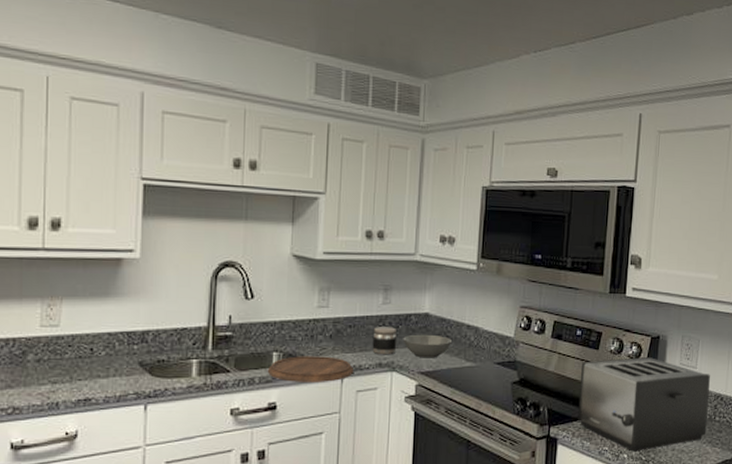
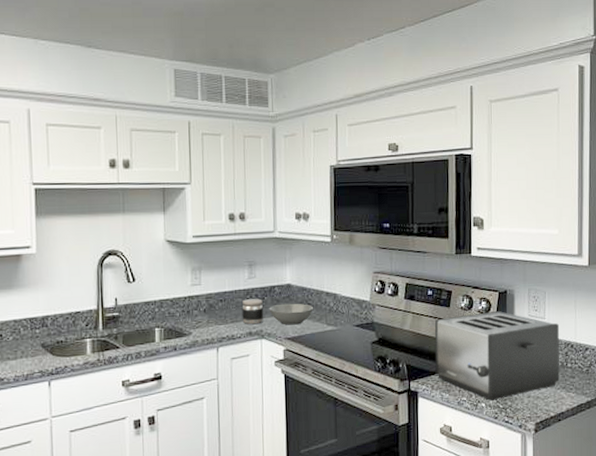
cutting board: present [268,356,354,384] -> none [152,329,228,354]

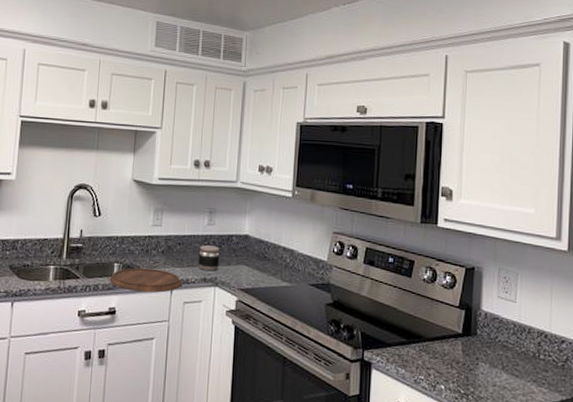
cutting board: none [152,329,228,354] -> present [110,267,182,293]
bowl: present [269,303,314,325] -> none [225,253,270,277]
toaster: present [434,310,560,401] -> none [392,287,531,384]

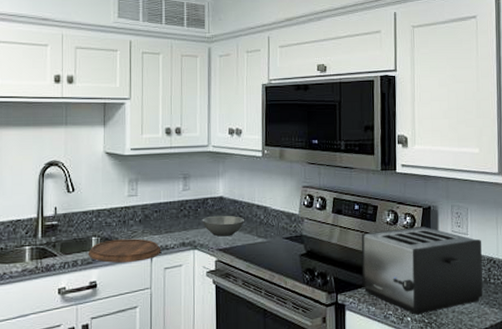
jar: present [198,245,220,272] -> none [176,210,197,236]
bowl: none [225,253,270,277] -> present [202,215,245,237]
toaster: none [392,287,531,384] -> present [361,225,483,315]

